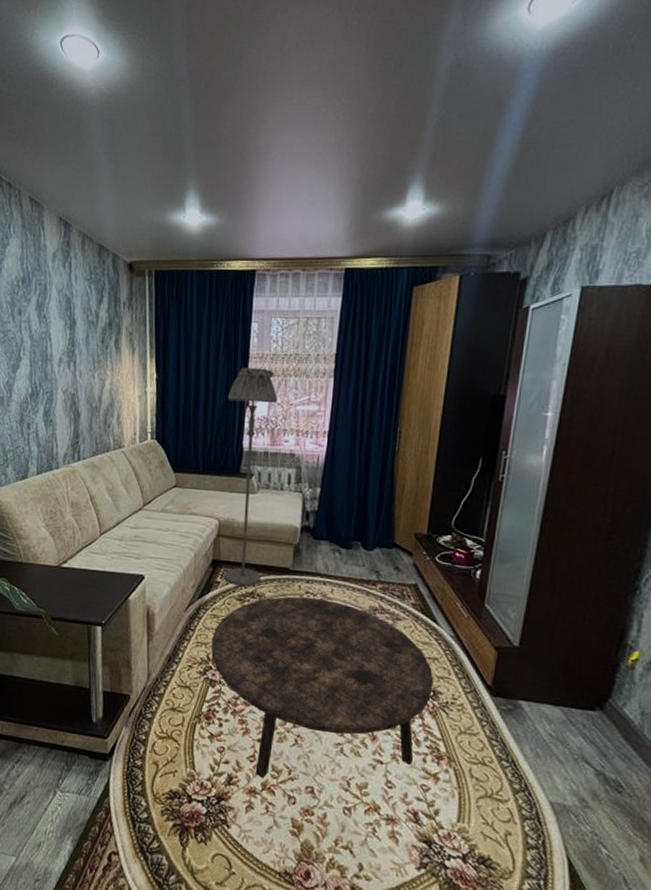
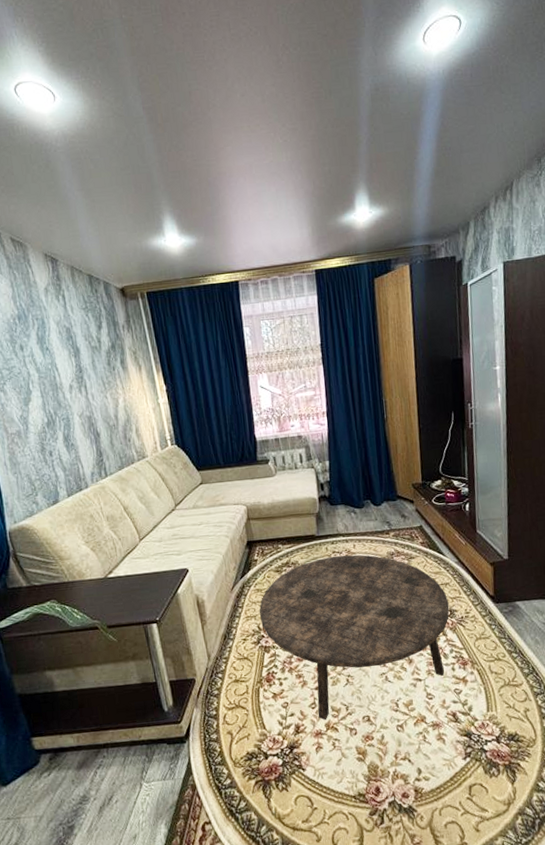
floor lamp: present [225,367,278,586] -> none [233,366,293,559]

